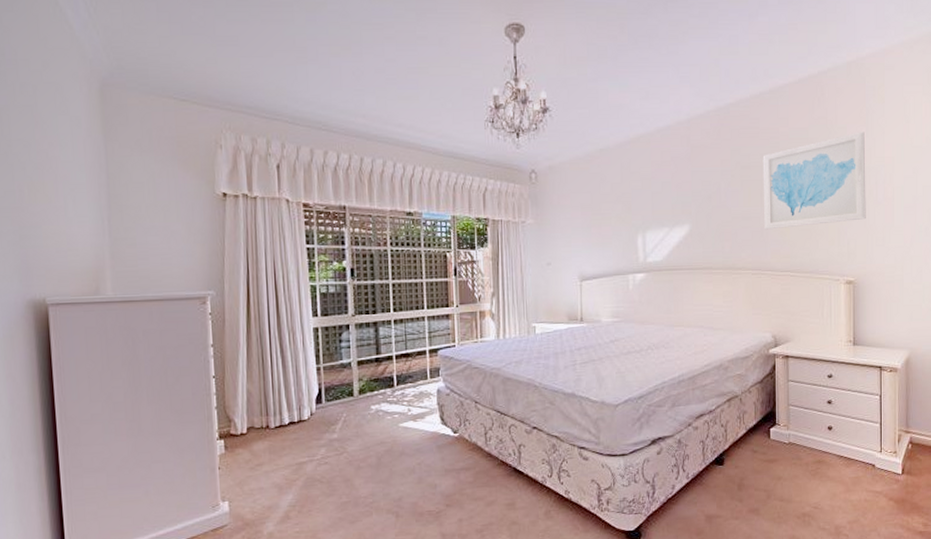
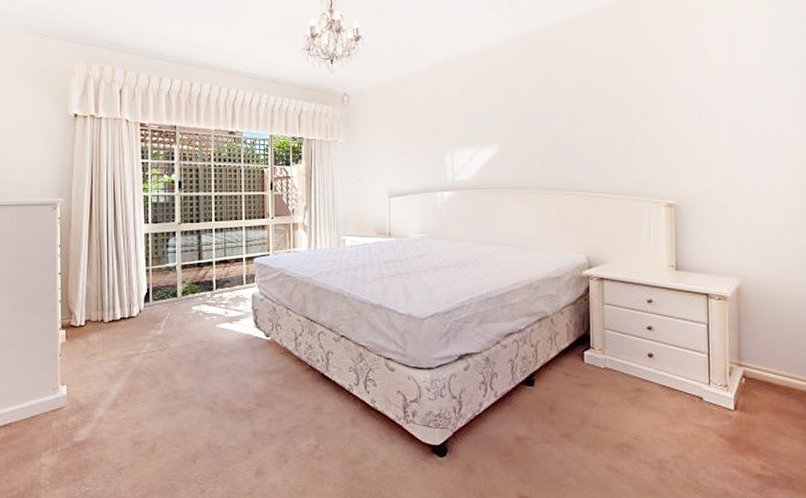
wall art: present [762,132,866,230] -> none [574,53,688,151]

